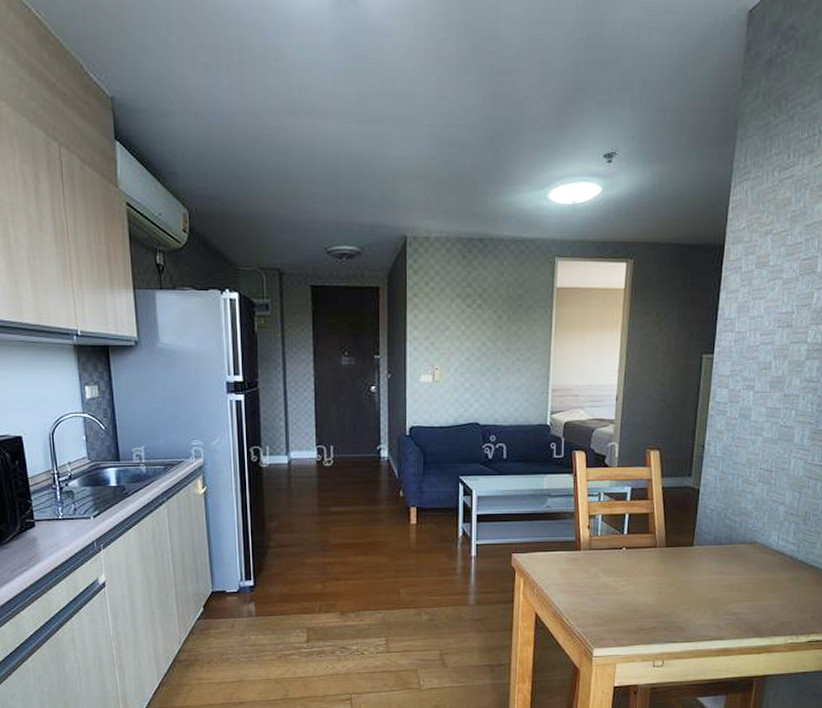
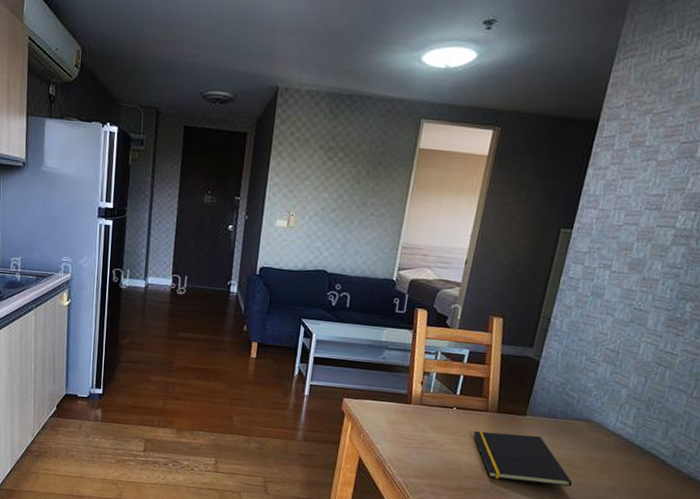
notepad: none [645,564,745,614] -> present [473,431,572,487]

